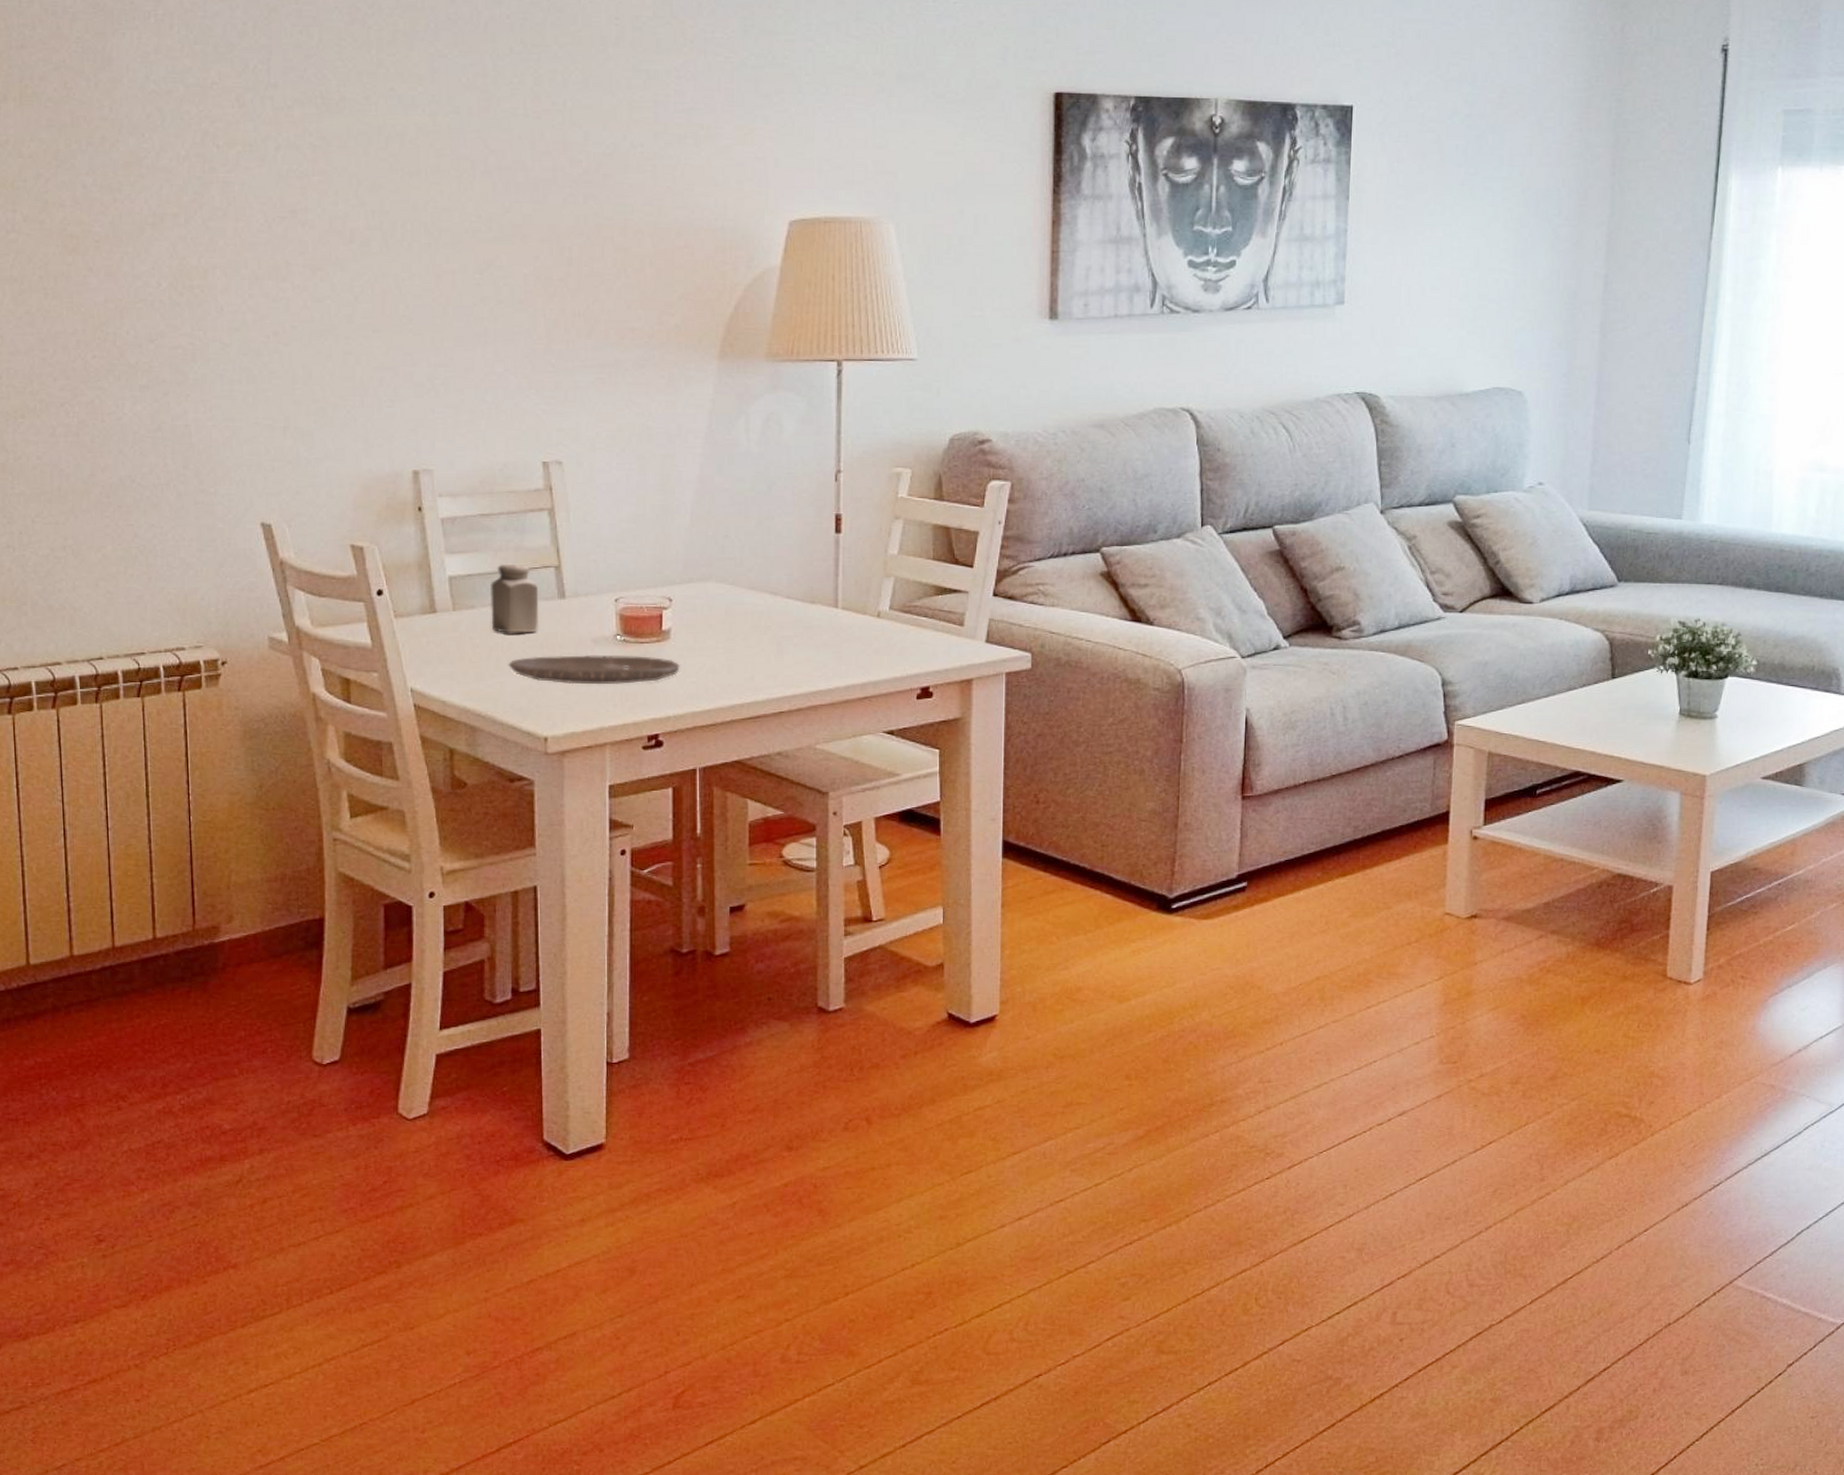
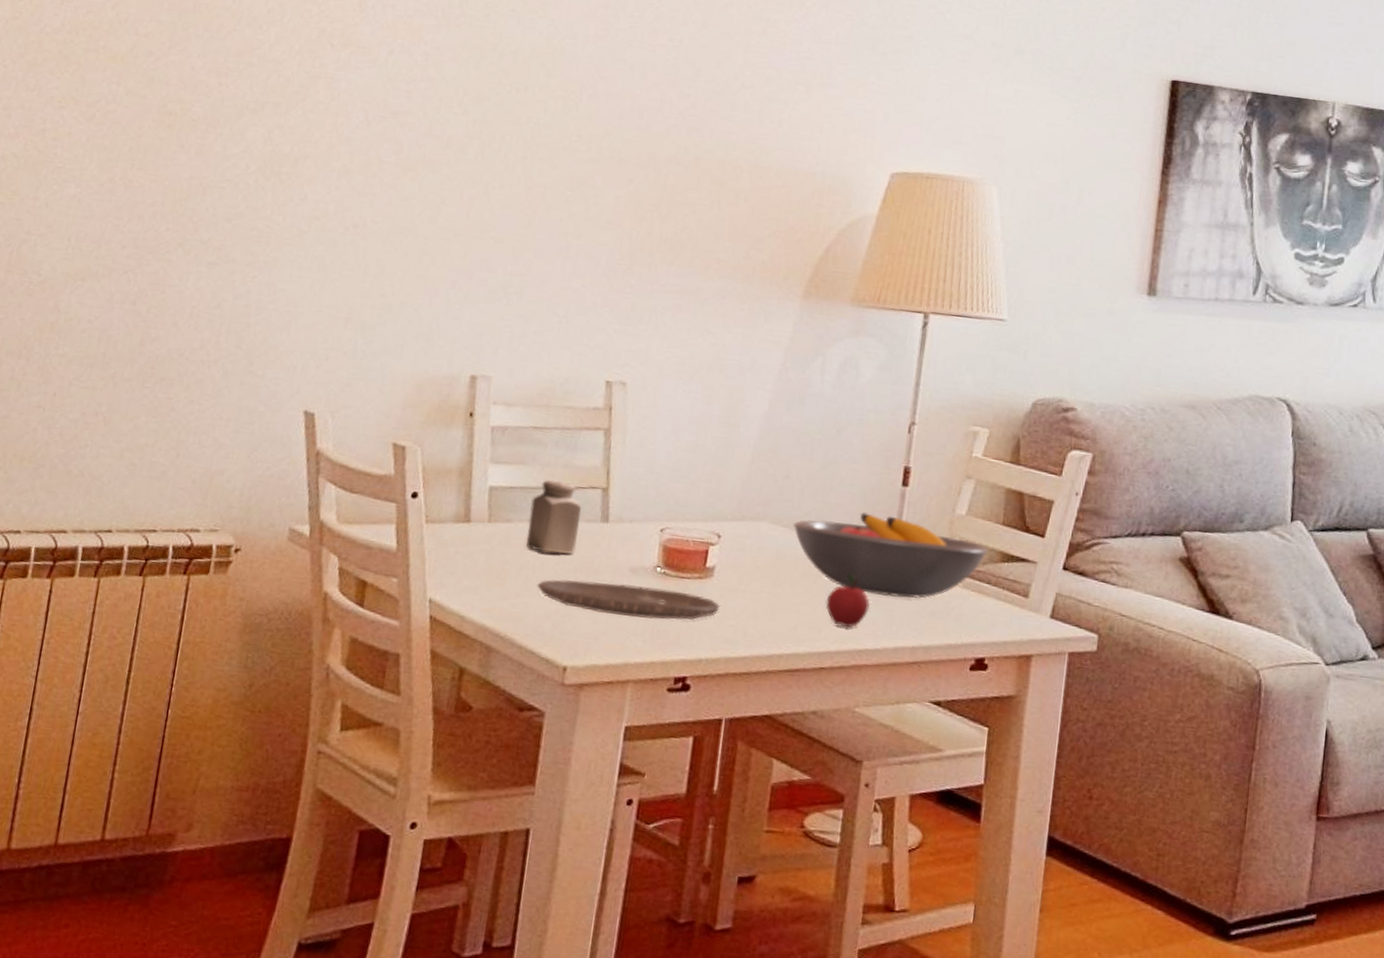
fruit bowl: none [737,562,923,640] -> present [792,512,989,598]
apple: none [778,622,818,672] -> present [825,574,870,628]

